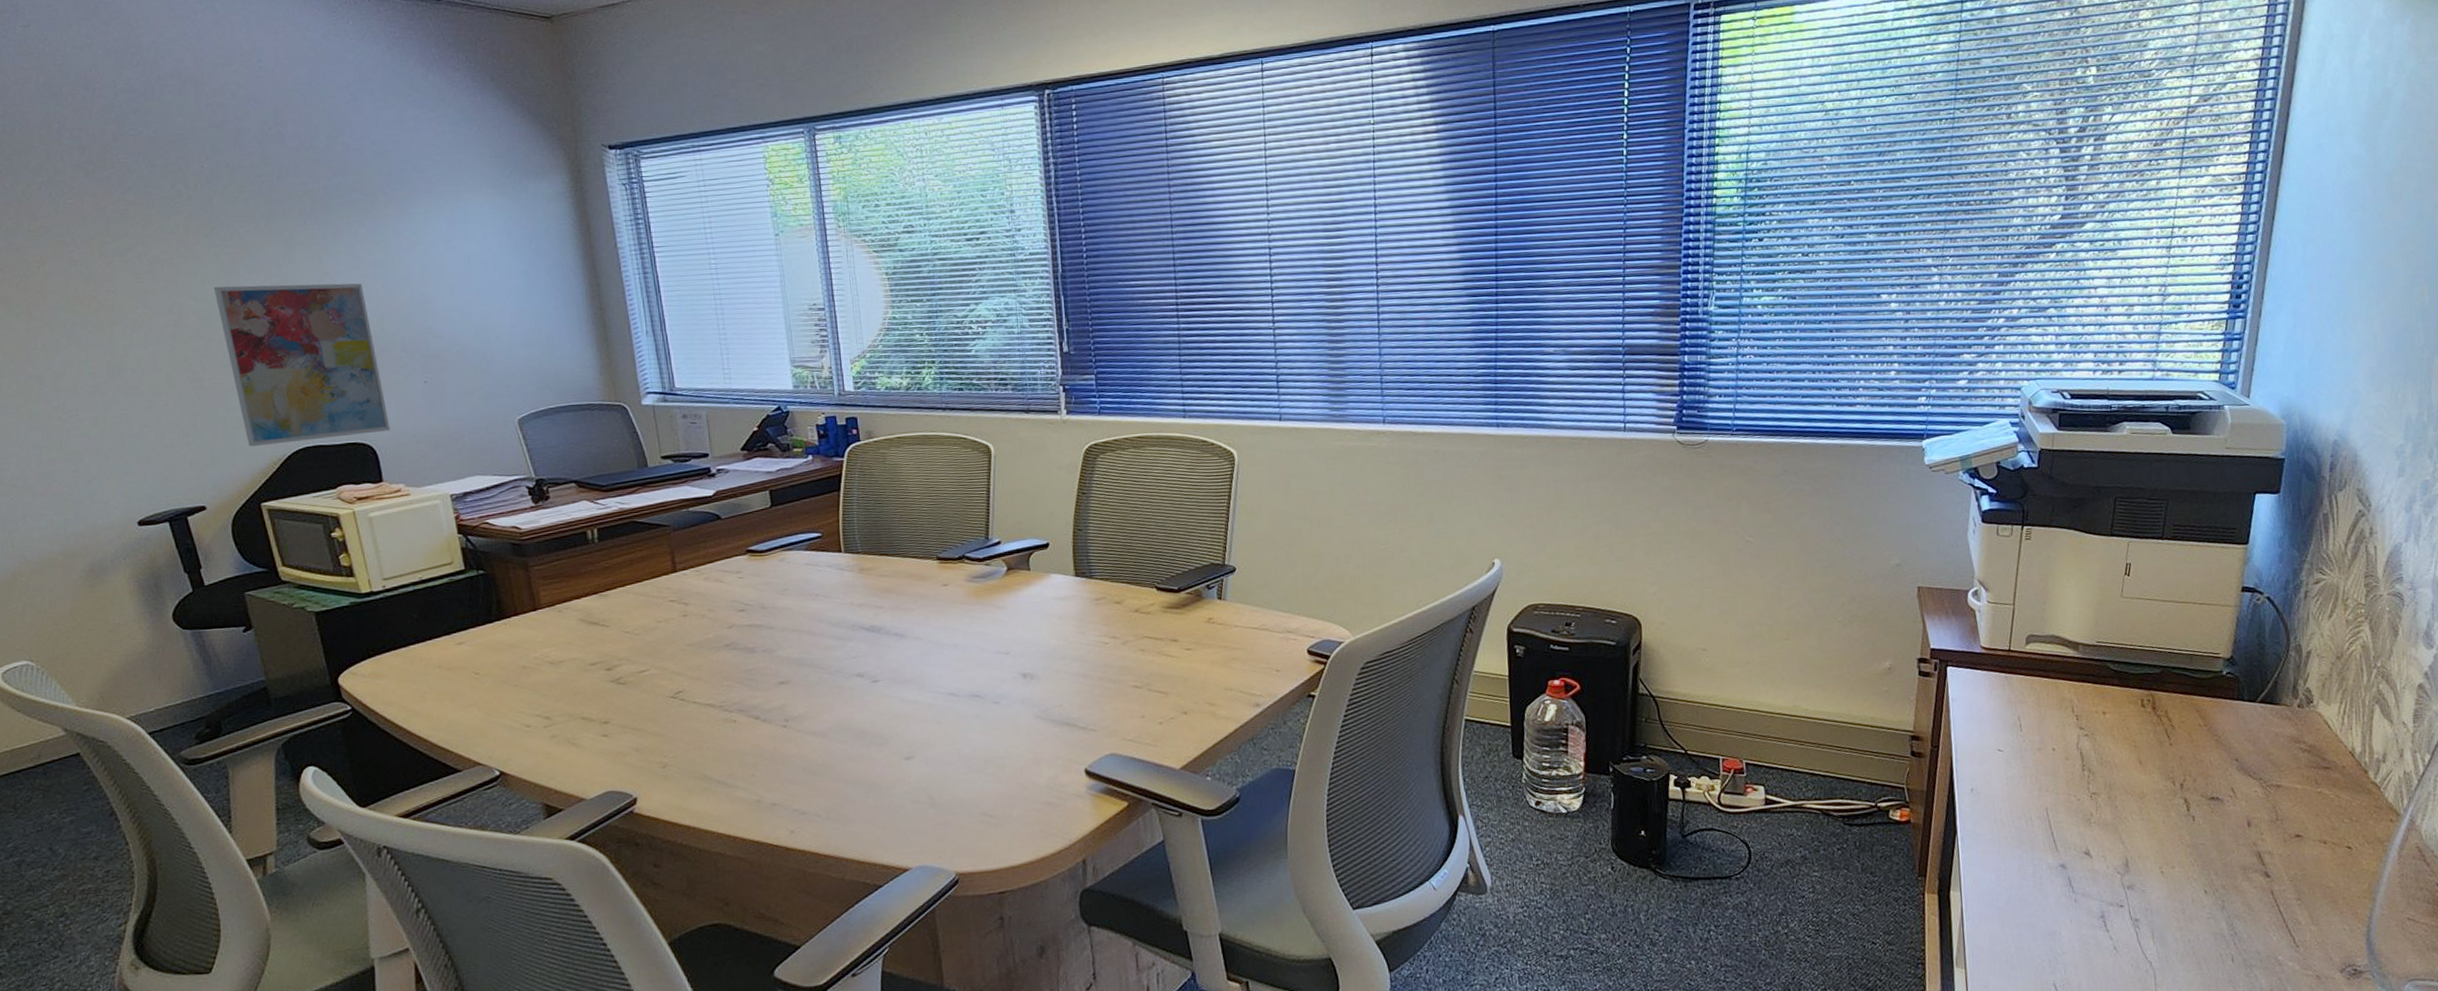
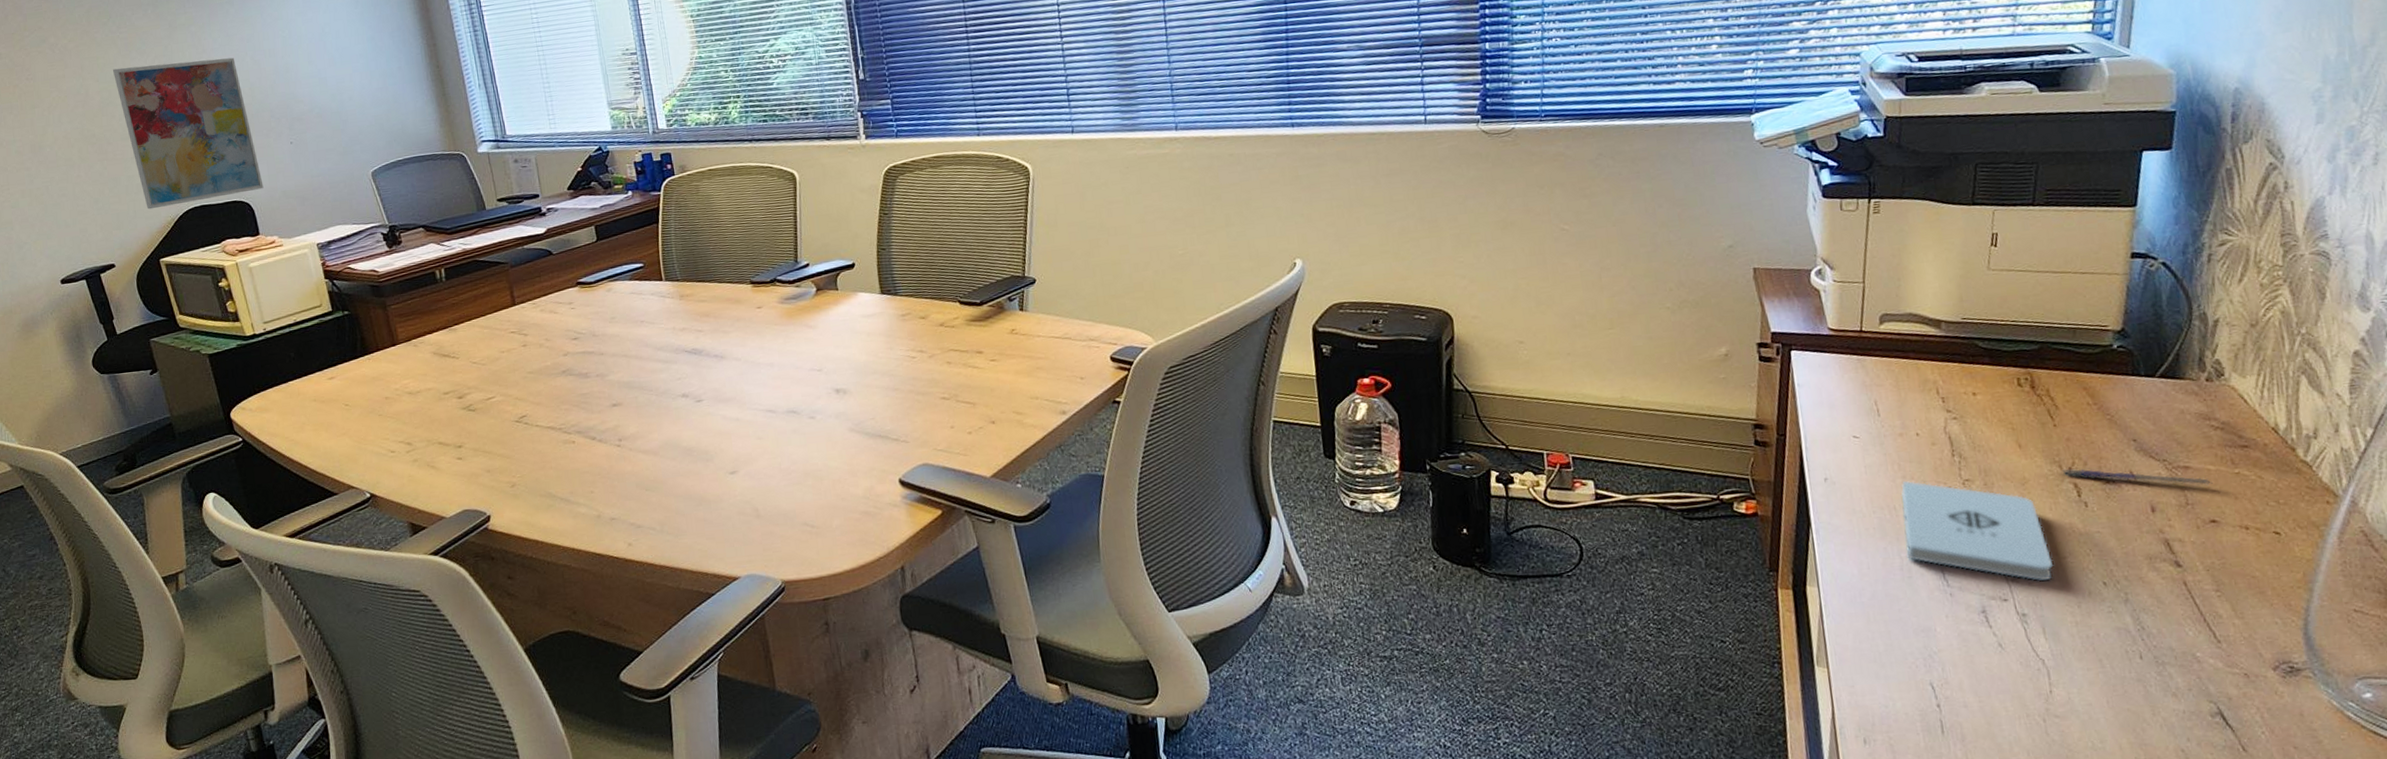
notepad: none [2036,793,2164,890] -> present [1901,481,2054,582]
pen: none [2175,784,2299,803] -> present [2062,468,2213,486]

